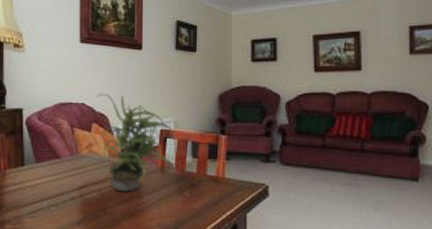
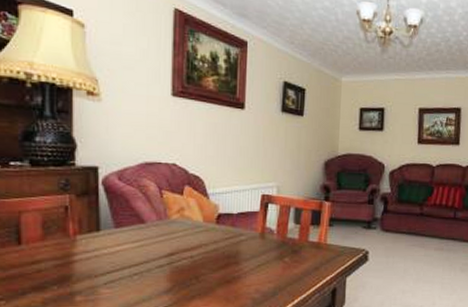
potted plant: present [96,93,176,192] -> none [190,153,278,259]

